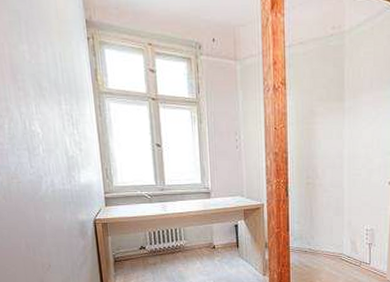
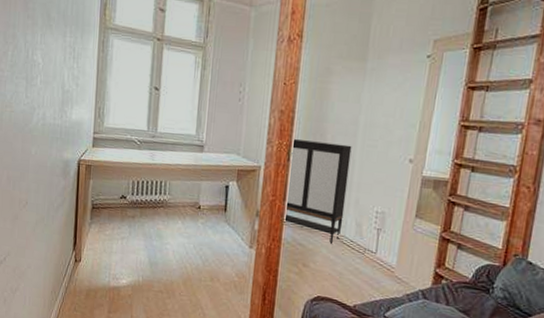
storage cabinet: none [289,176,340,263] -> present [284,139,352,245]

